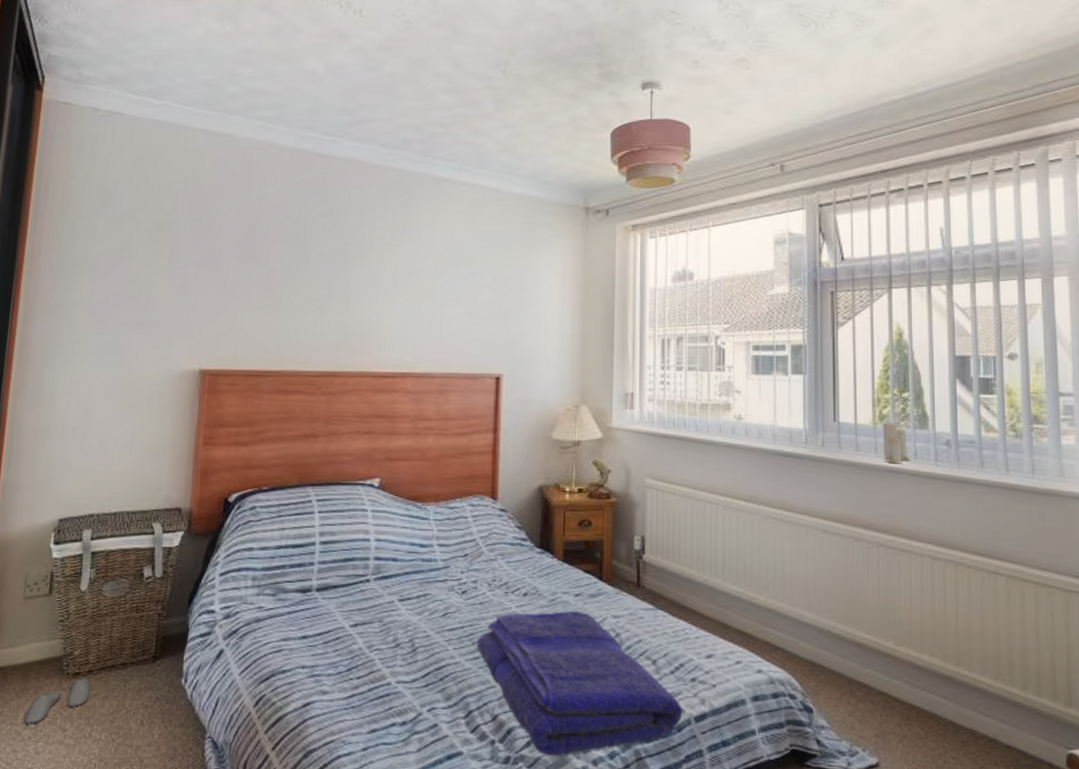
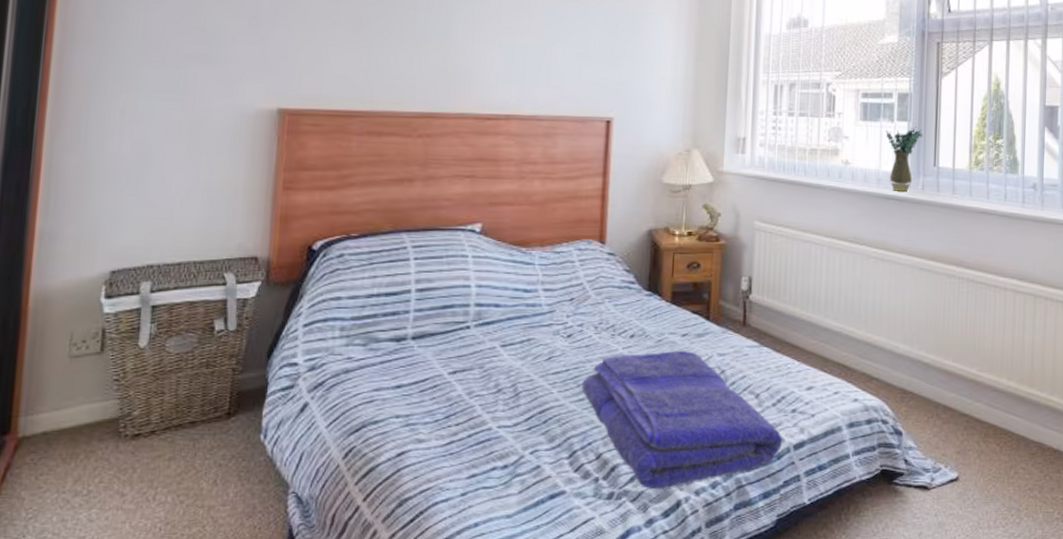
slippers: present [24,678,91,725] -> none [73,439,154,491]
vase: none [780,380,821,448] -> present [886,126,923,192]
candle: present [883,421,911,464] -> none [977,166,1001,206]

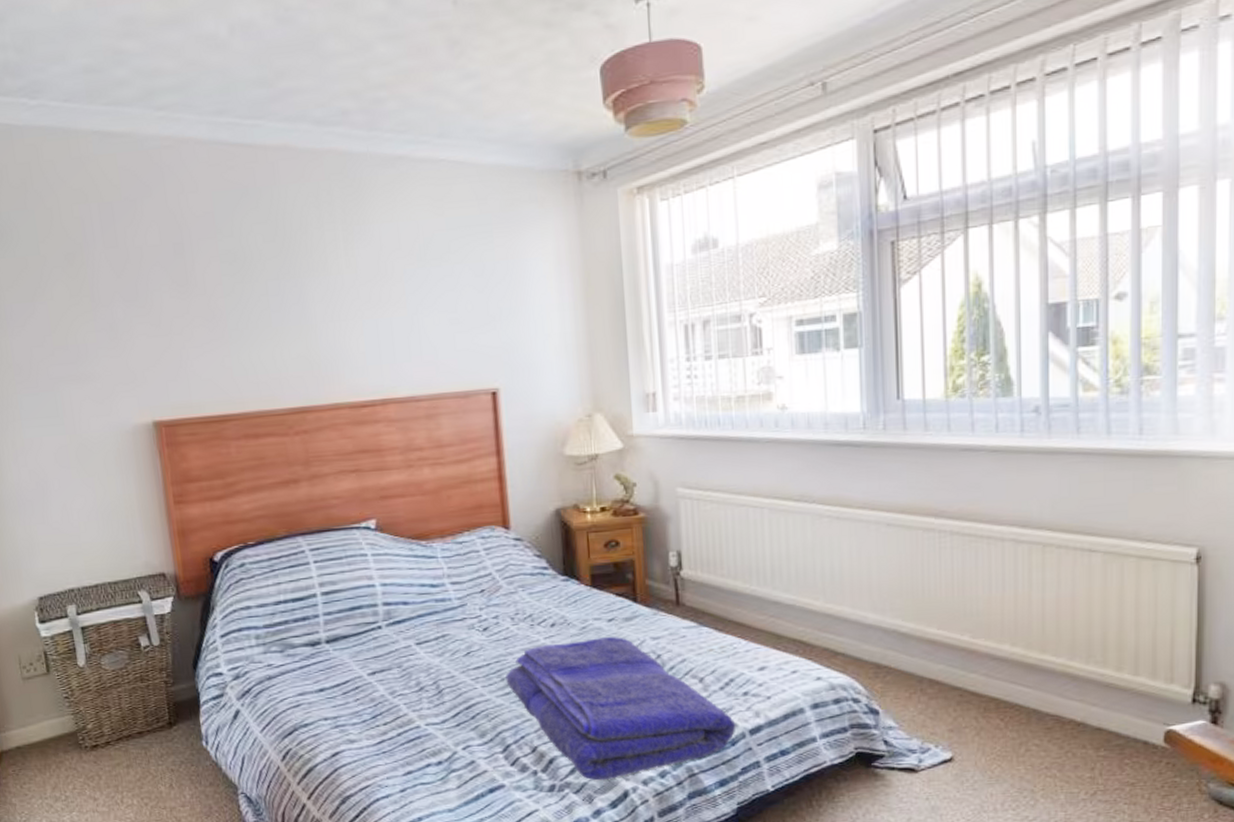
vase: present [886,126,923,192] -> none [831,353,881,435]

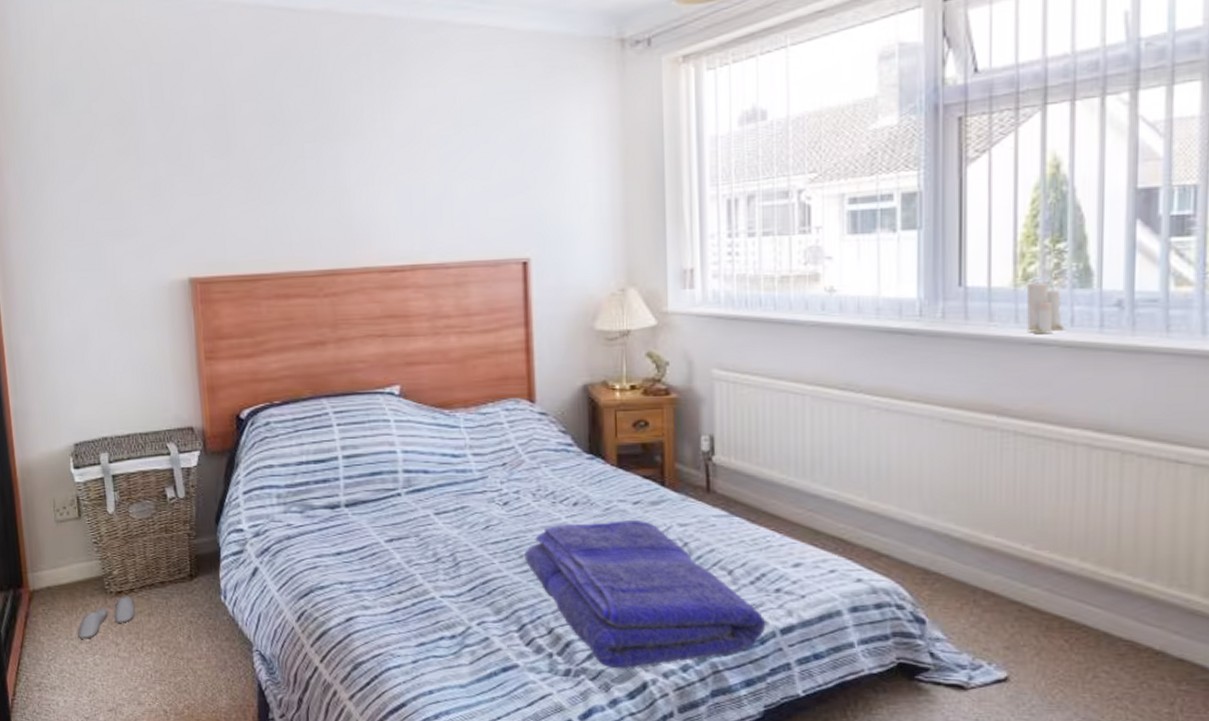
slippers: none [52,749,113,797] -> present [78,596,135,639]
candle: none [957,391,992,441] -> present [1027,281,1066,335]

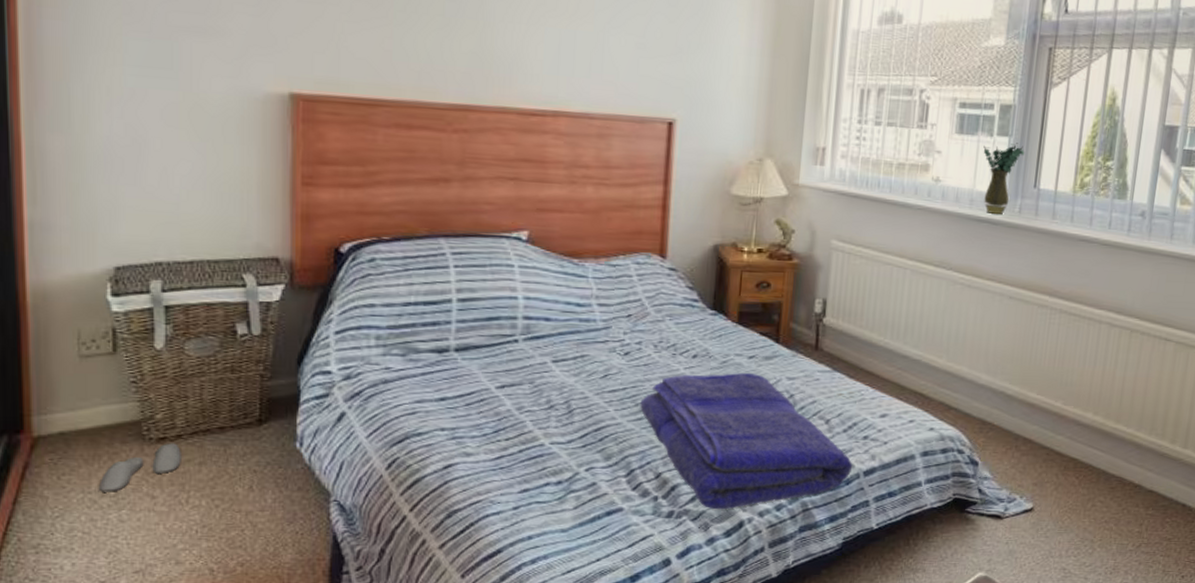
vase: none [886,235,941,322] -> present [983,143,1025,214]
candle: present [1027,281,1066,335] -> none [1078,189,1105,234]

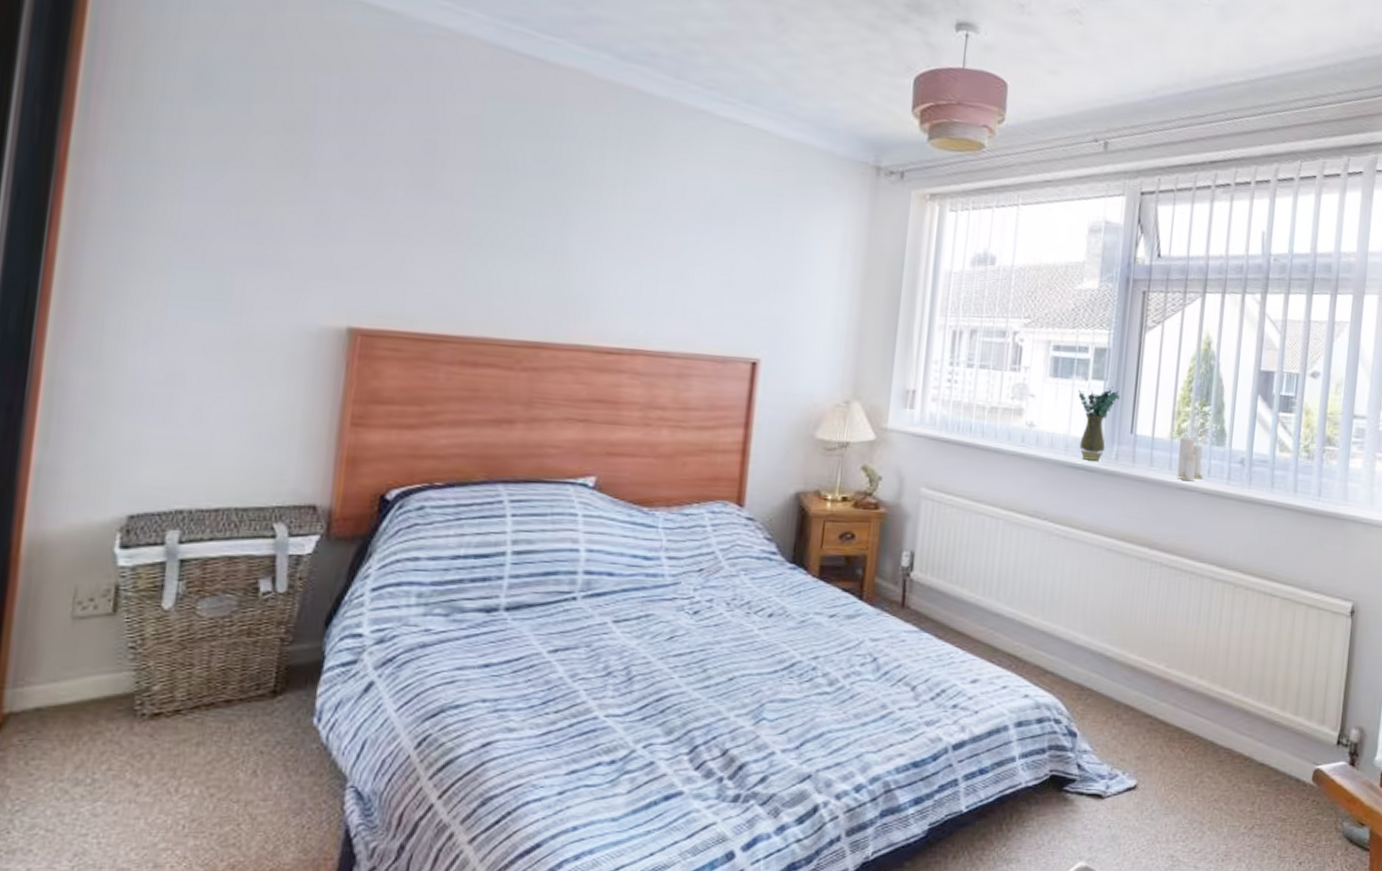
slippers: present [99,443,181,492] -> none [73,719,178,780]
towel: present [640,373,853,510] -> none [708,634,941,792]
candle: none [1078,189,1105,234] -> present [1177,436,1204,482]

